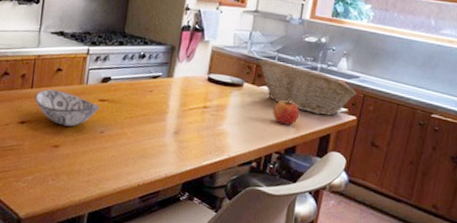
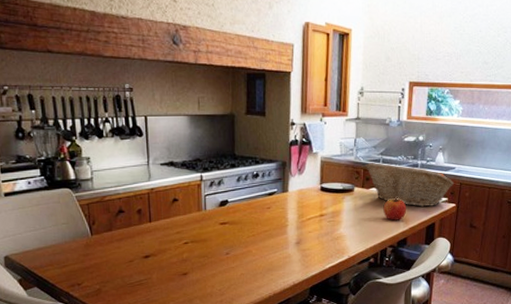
decorative bowl: present [35,89,100,127] -> none [155,220,222,254]

